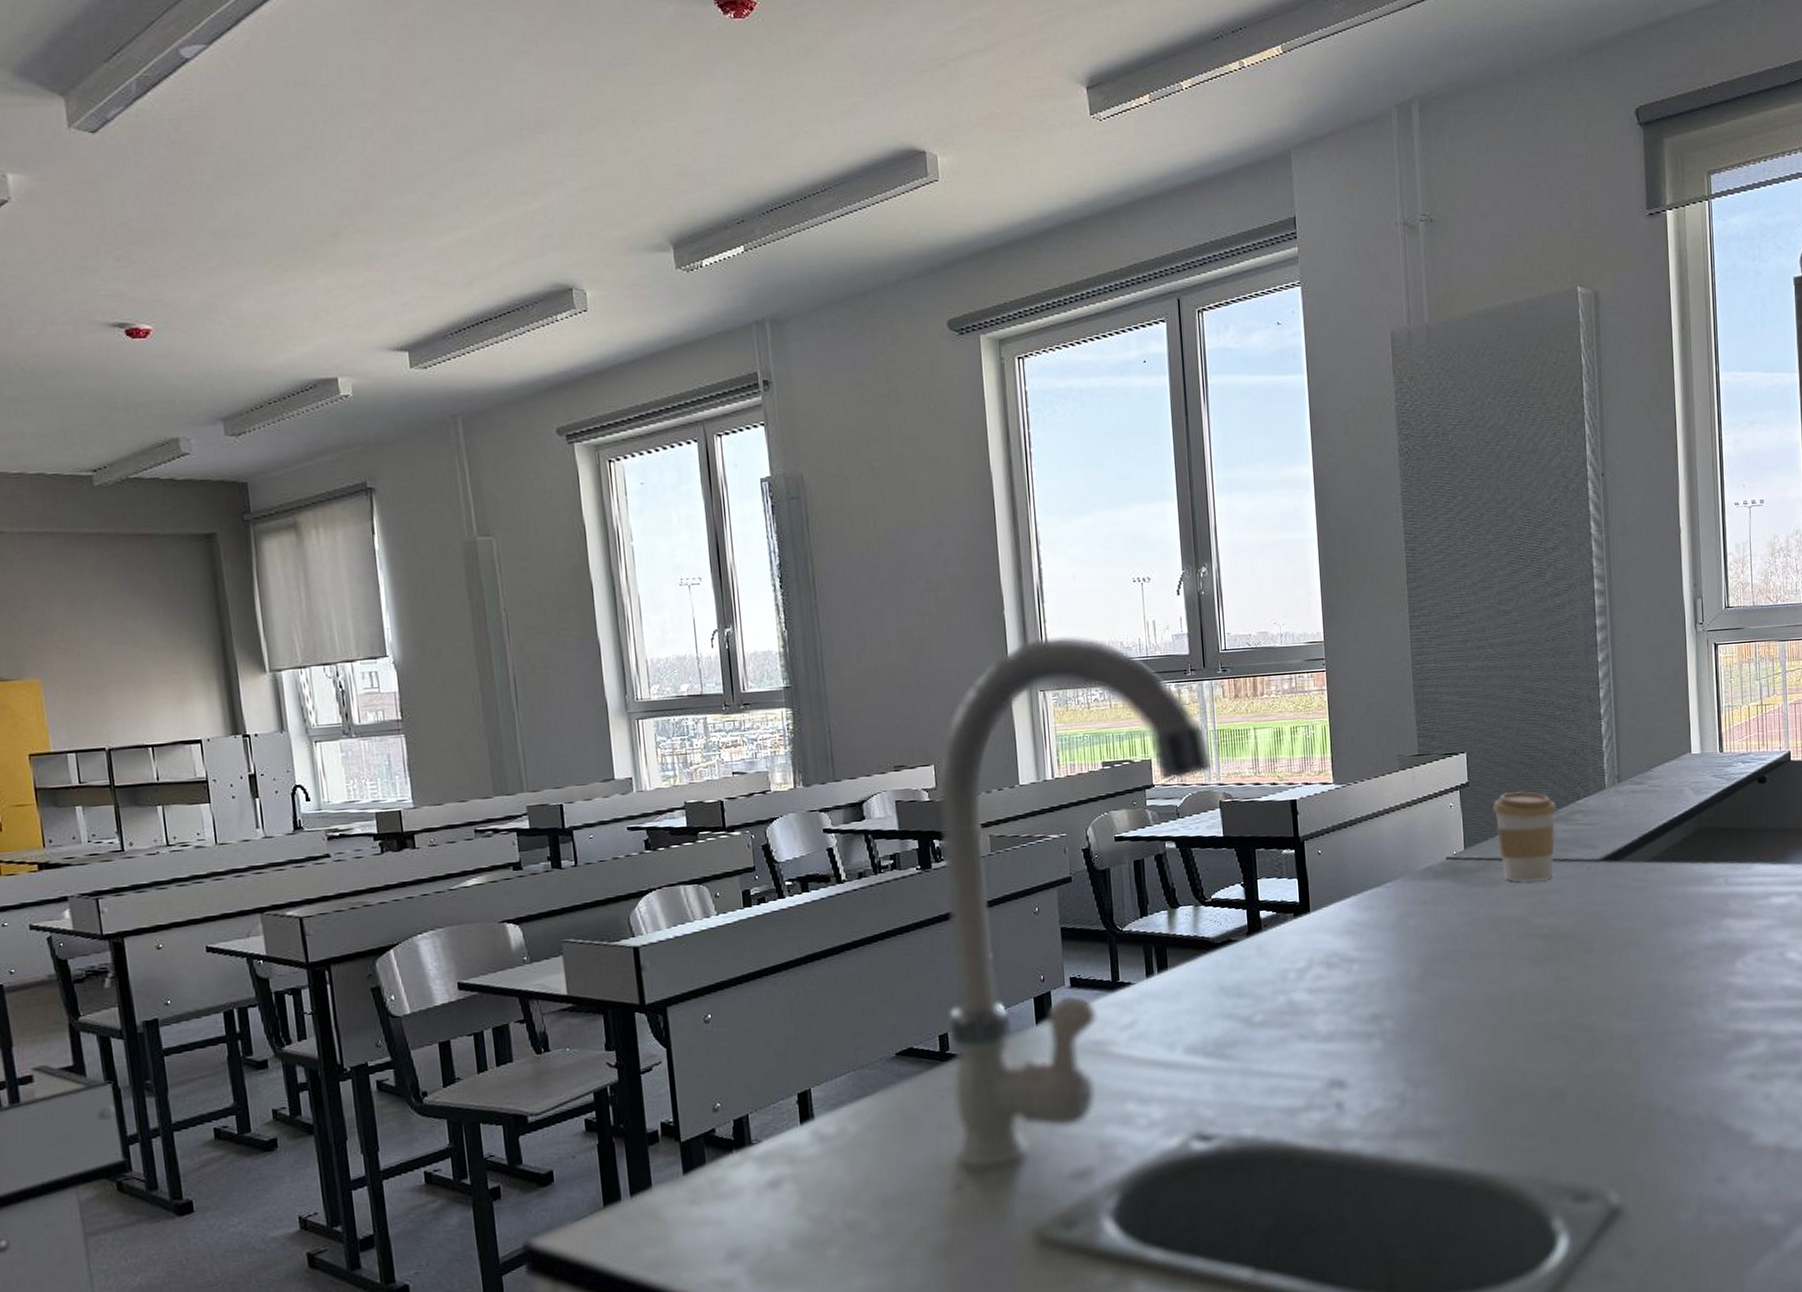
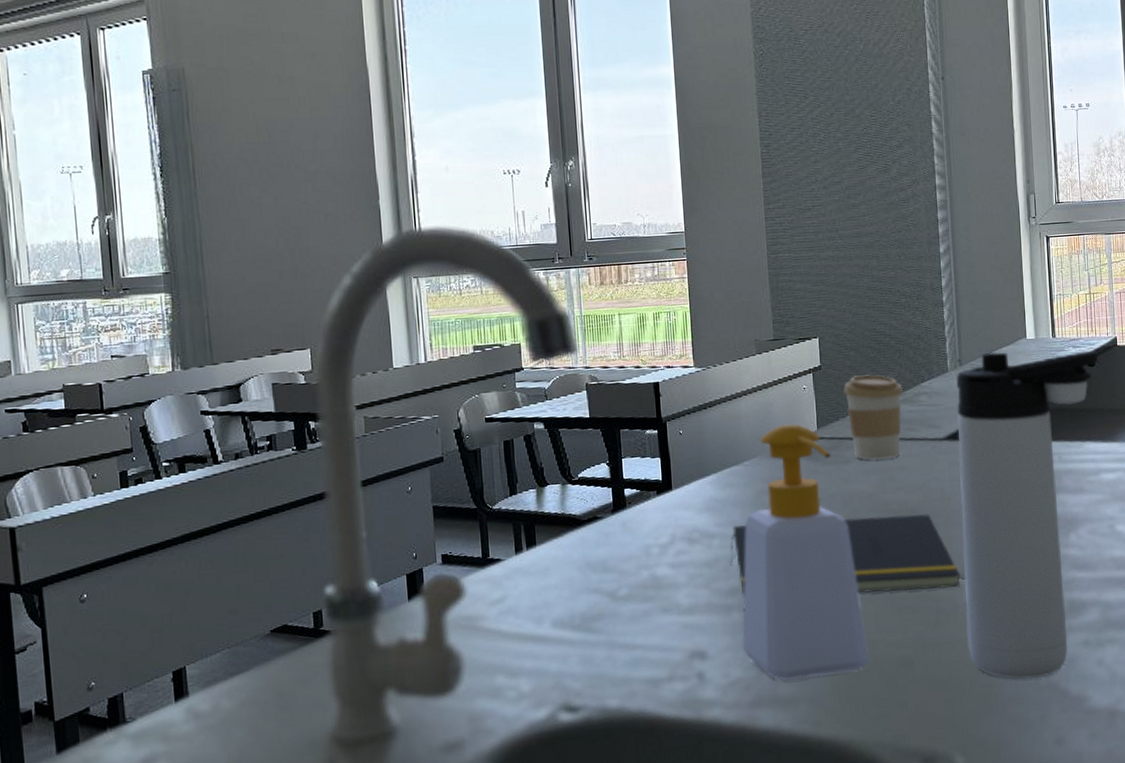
notepad: none [1370,939,1617,1026] -> present [729,514,961,599]
soap bottle: none [1383,843,1517,1112] -> present [742,423,869,681]
thermos bottle: none [1614,765,1770,1114] -> present [955,350,1099,680]

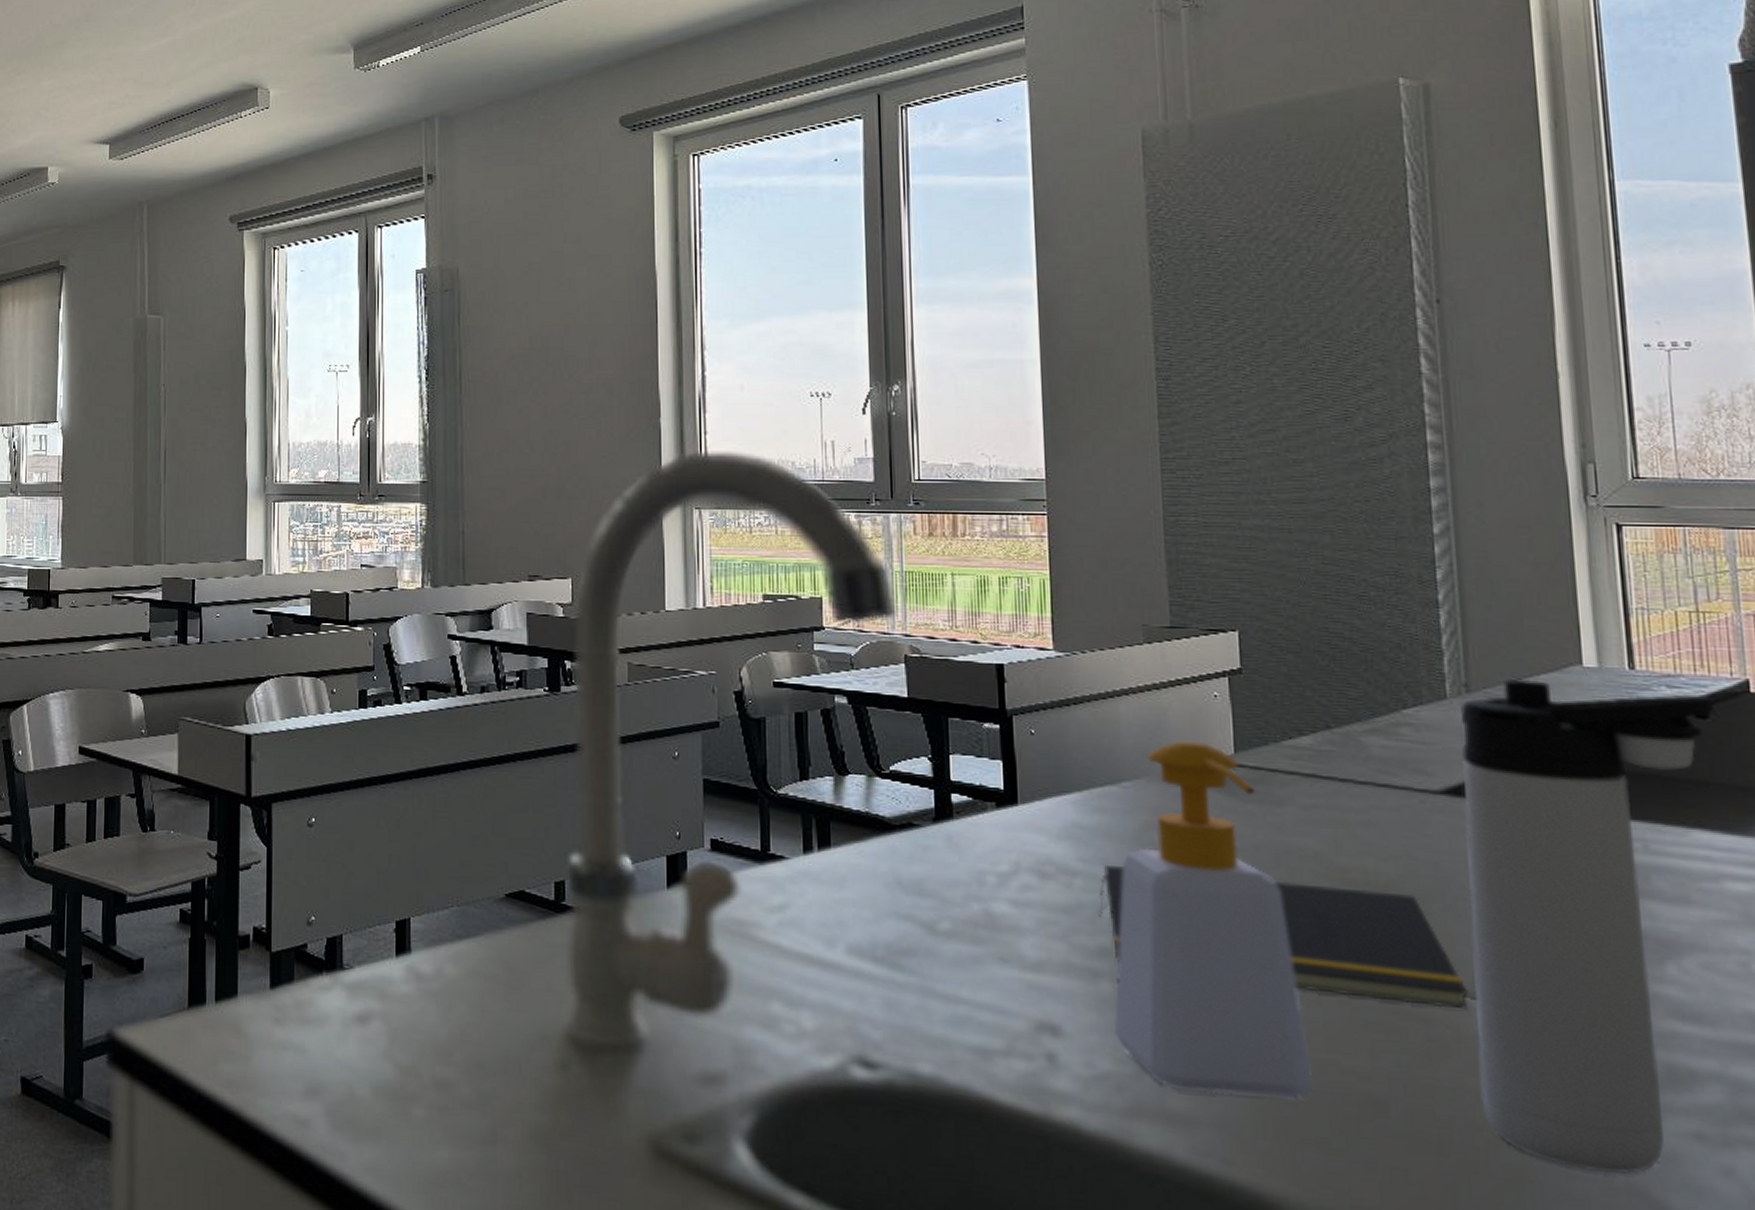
coffee cup: present [844,374,903,461] -> none [1277,688,1372,809]

